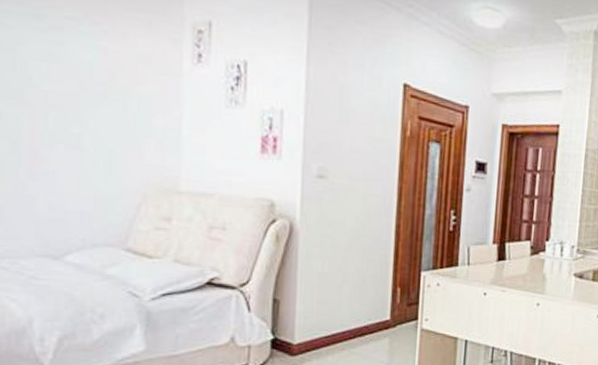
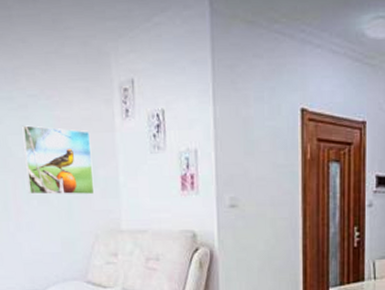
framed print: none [52,51,148,147] -> present [22,125,95,195]

